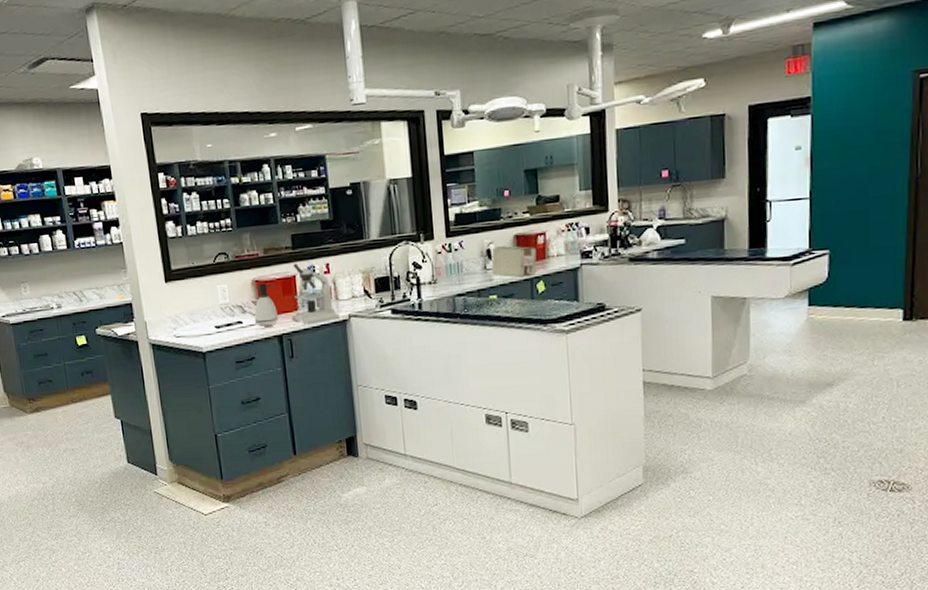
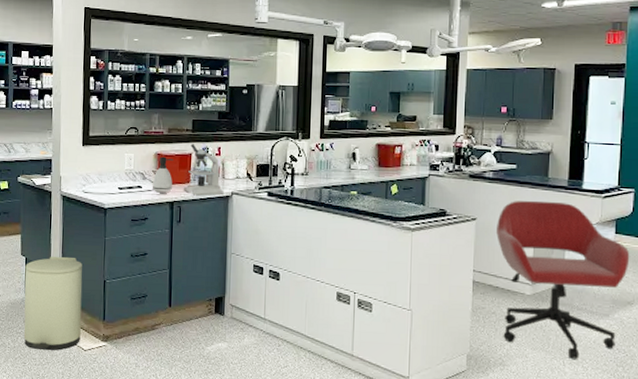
pedal bin: none [122,413,199,520] -> present [23,257,82,350]
box: present [491,245,537,278] -> none [355,151,393,180]
office chair: none [666,277,828,456] -> present [496,200,630,359]

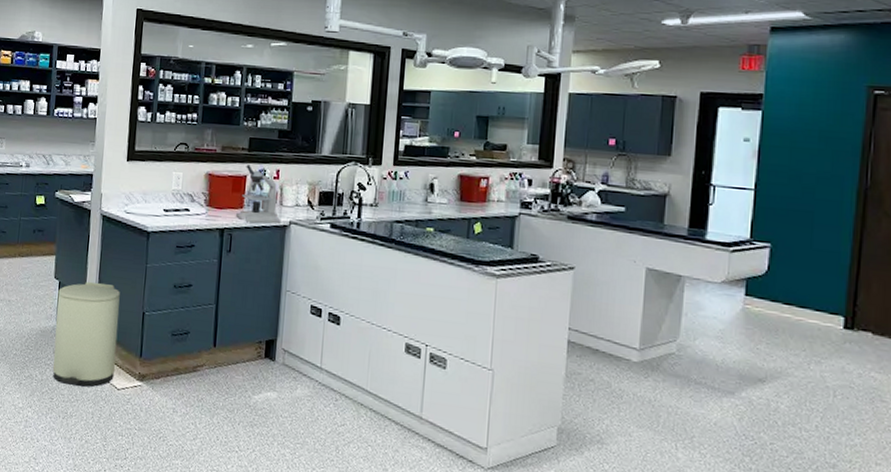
soap dispenser: present [152,156,173,193] -> none [200,177,226,219]
office chair: present [496,200,630,359] -> none [598,249,763,443]

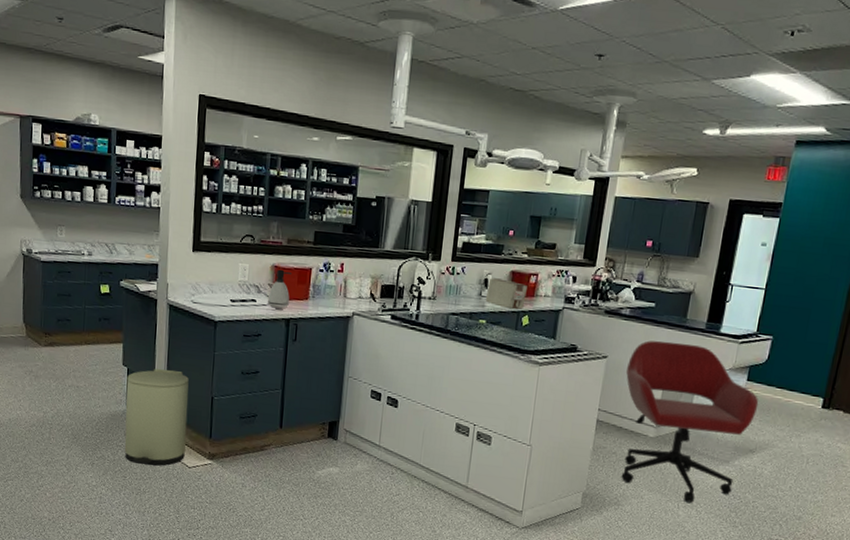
soap dispenser: none [200,177,226,219] -> present [267,269,291,309]
microscope: present [235,165,281,225] -> none [300,258,345,315]
box: none [433,182,478,217] -> present [486,278,527,310]
office chair: none [598,249,763,443] -> present [621,340,759,503]

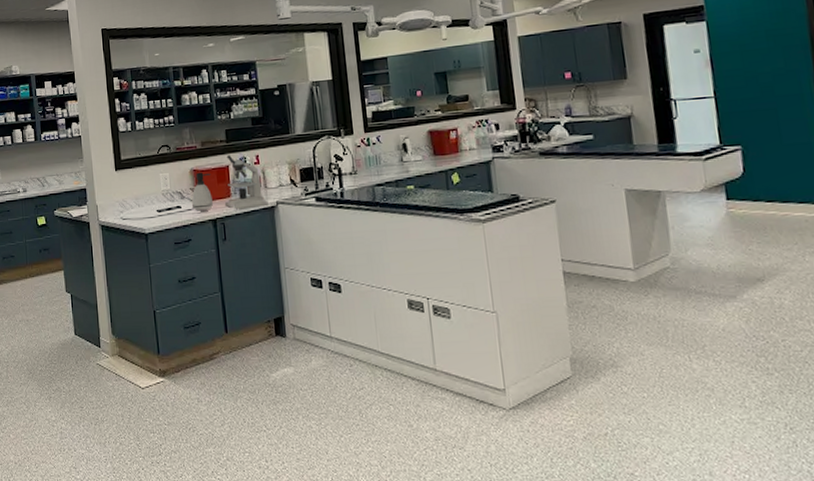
pedal bin: present [124,369,189,466] -> none [71,290,137,391]
microscope: none [300,258,345,315] -> present [224,155,269,210]
box: present [486,278,527,310] -> none [407,140,451,170]
office chair: present [621,340,759,503] -> none [580,171,751,352]

